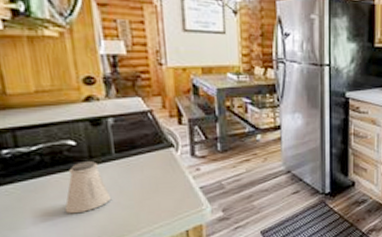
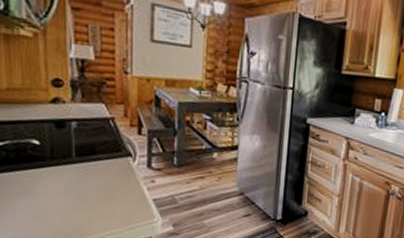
saltshaker: present [64,161,112,214] -> none [24,162,68,212]

